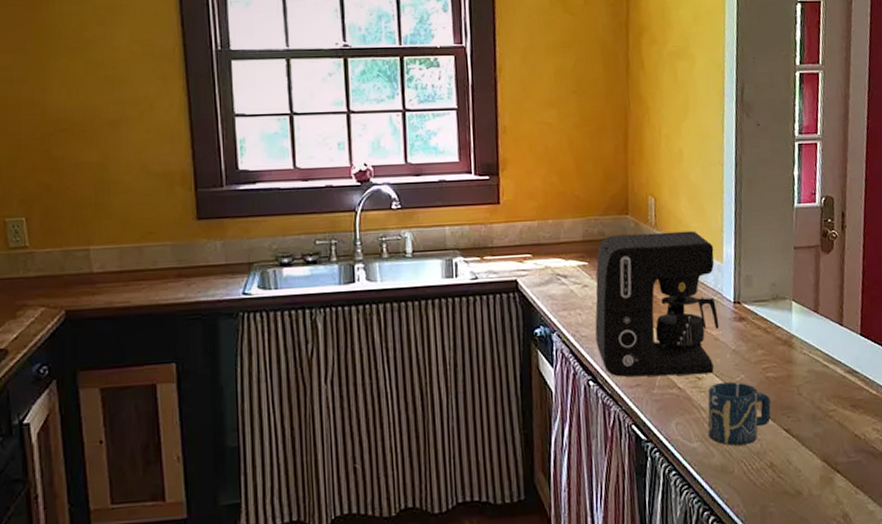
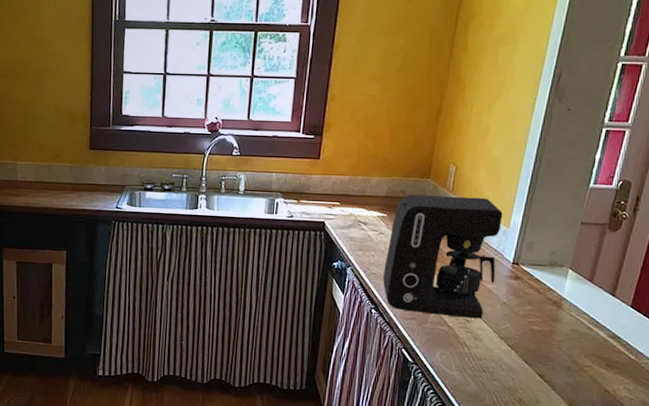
cup: present [707,382,771,446] -> none [467,327,530,381]

